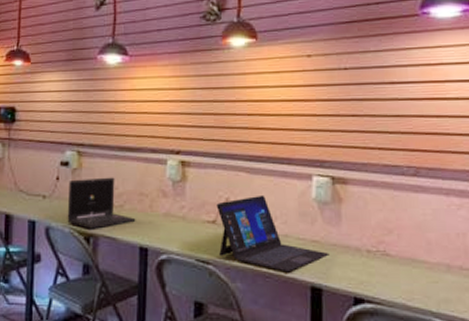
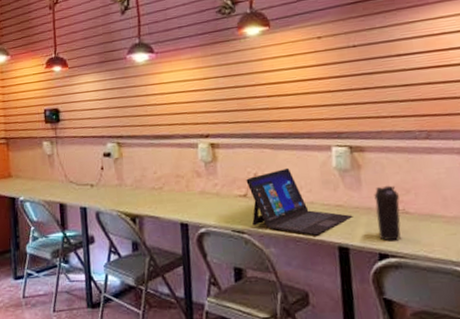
laptop: present [67,177,136,229] -> none [112,163,175,211]
water bottle: none [354,223,382,285] -> present [374,185,401,242]

